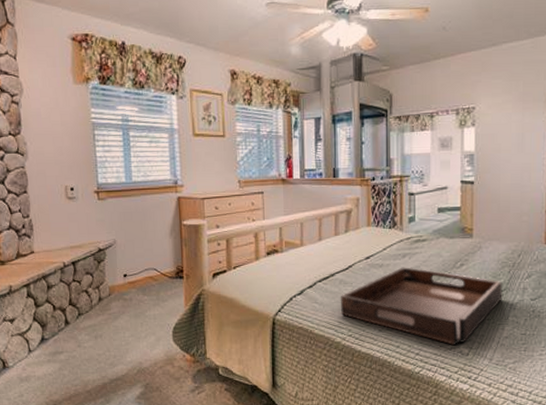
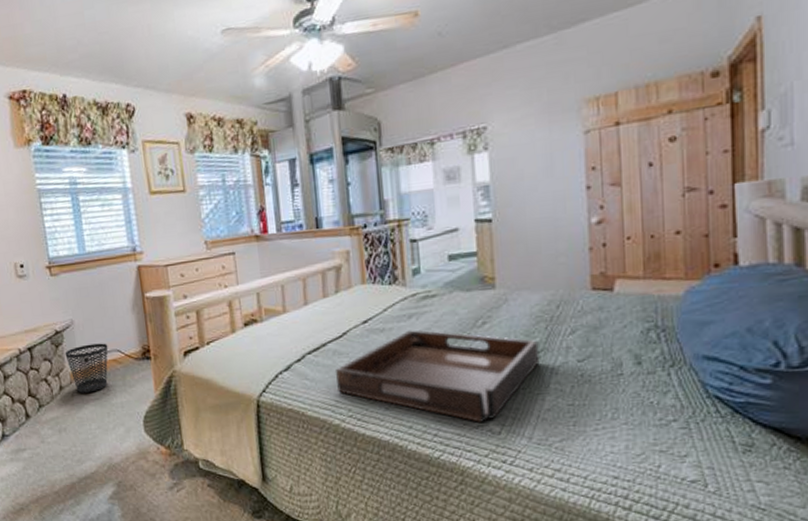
wastebasket: none [106,262,146,305] -> present [65,343,108,393]

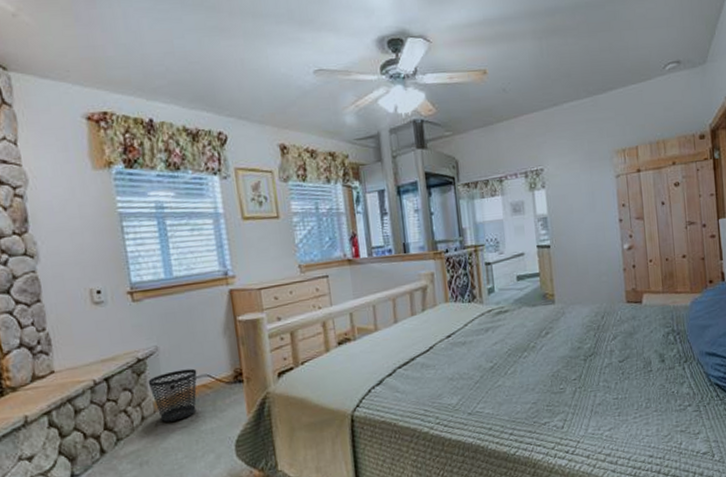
serving tray: present [335,330,540,422] -> none [423,342,591,420]

